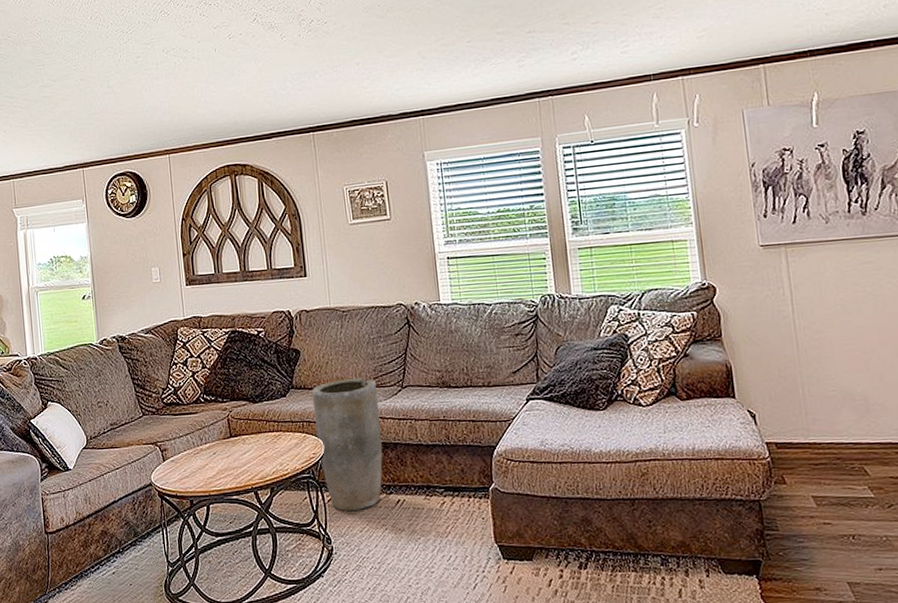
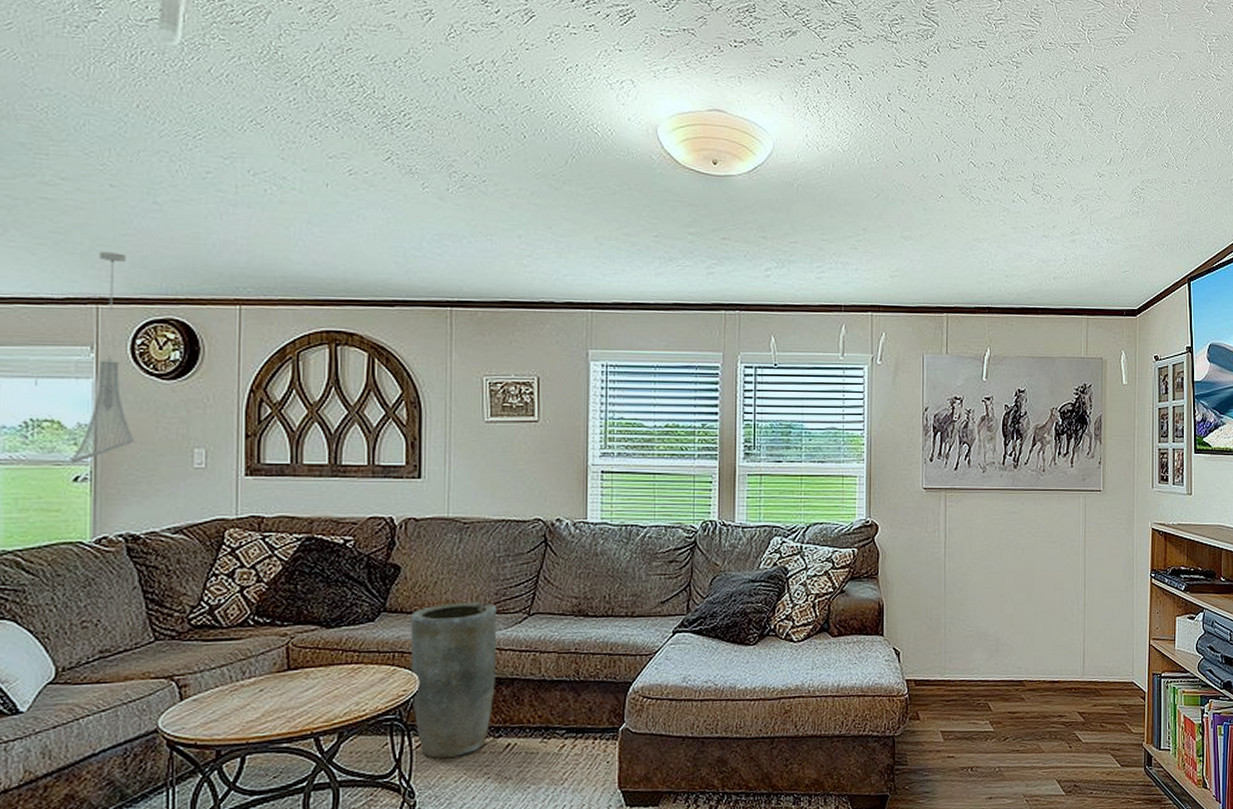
pendant light: none [79,128,115,287] -> present [70,252,134,464]

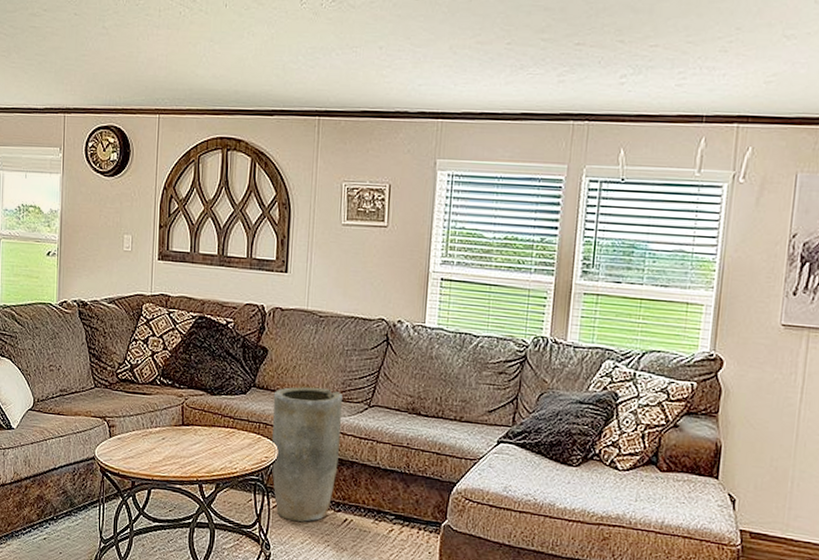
pendant light: present [70,252,134,464] -> none [45,70,85,242]

